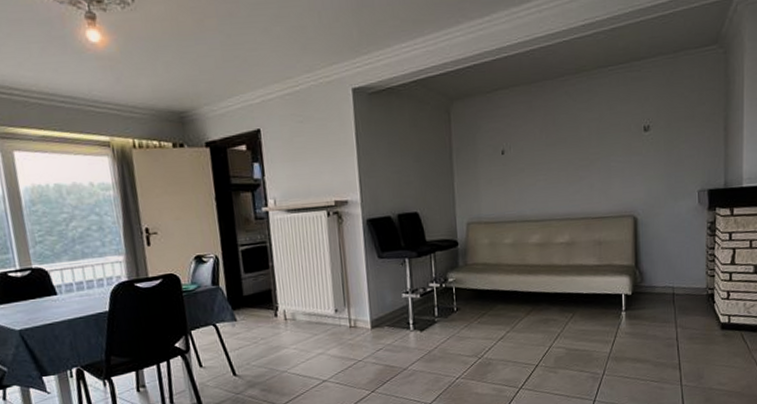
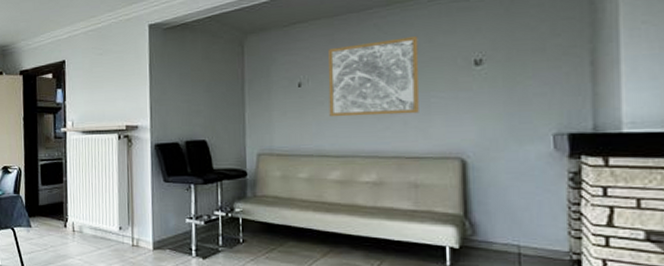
wall art: none [527,104,602,184] -> present [328,36,419,117]

